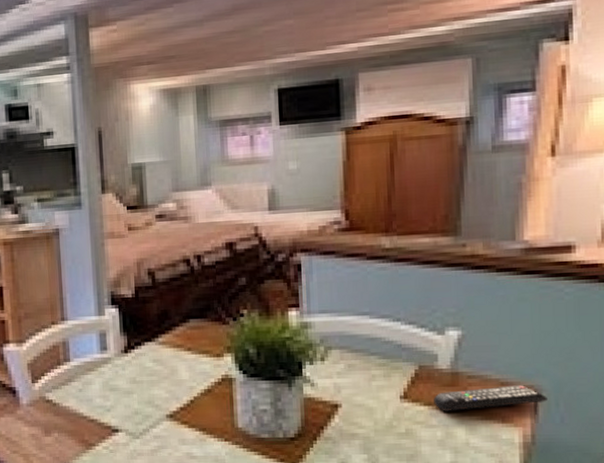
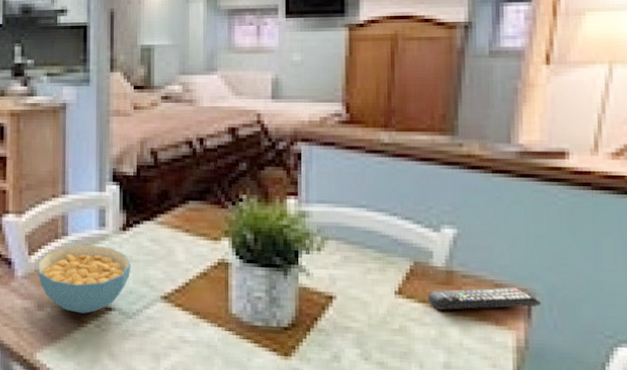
cereal bowl: none [42,369,136,437] -> present [38,245,132,314]

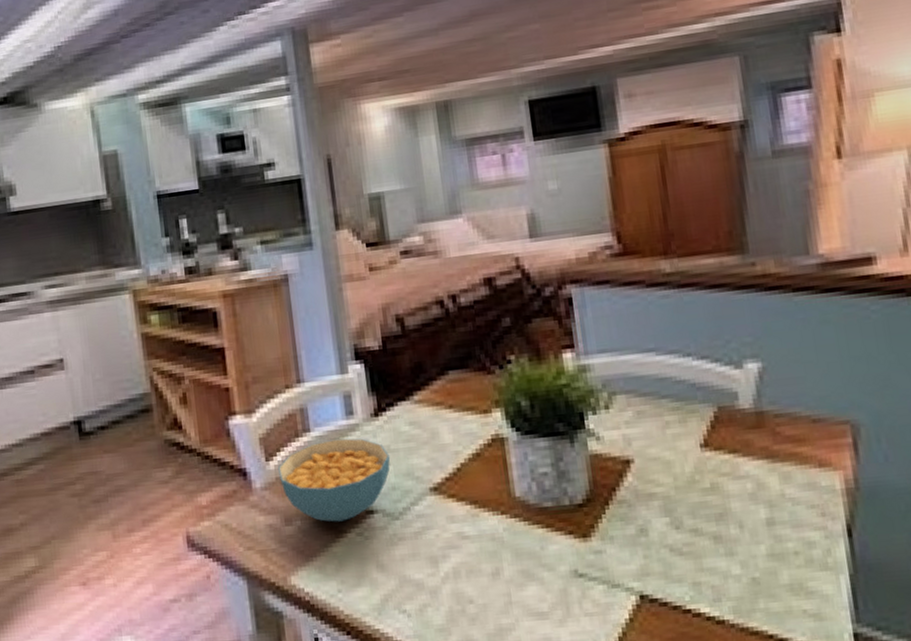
remote control: present [428,287,541,310] -> none [738,421,867,459]

